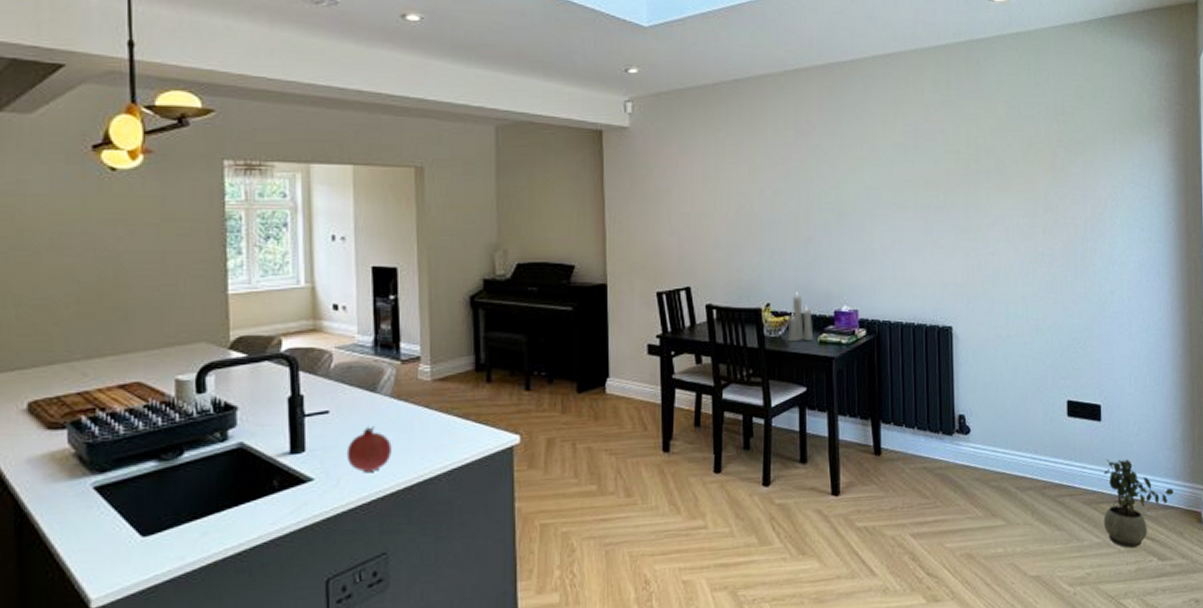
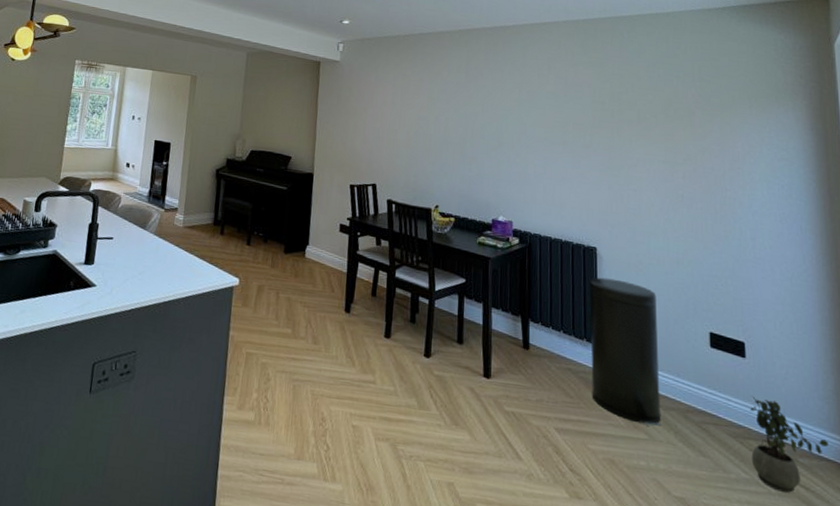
fruit: present [346,425,392,472] -> none [119,253,151,288]
candle: present [787,292,814,342] -> none [451,199,474,241]
pedal bin: none [944,359,1019,511] -> present [589,277,661,427]

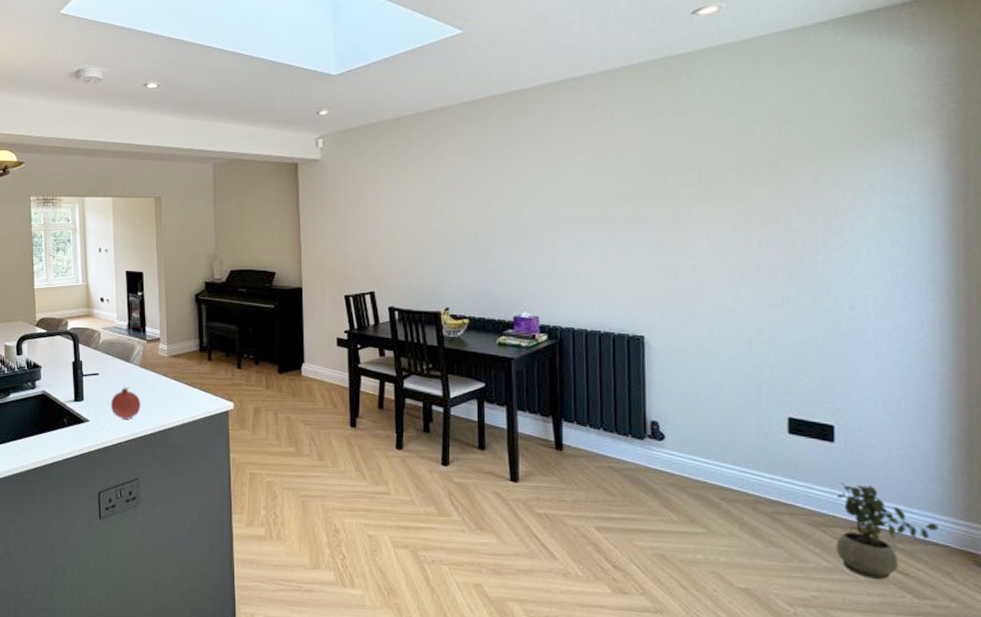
fruit: none [119,253,151,288] -> present [110,386,141,419]
pedal bin: present [589,277,661,427] -> none [634,368,724,520]

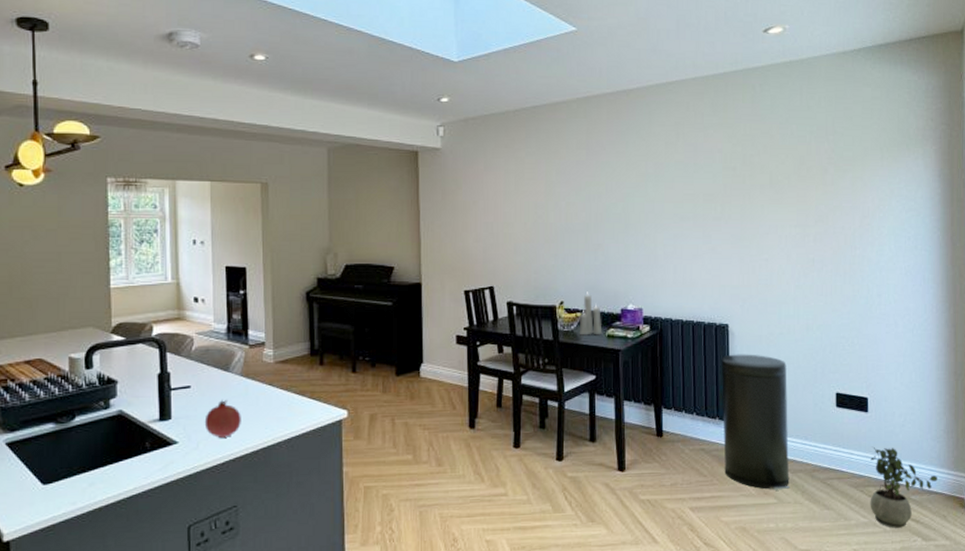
candle: none [466,298,493,343] -> present [579,291,602,336]
pedal bin: none [634,368,724,520] -> present [721,354,790,491]

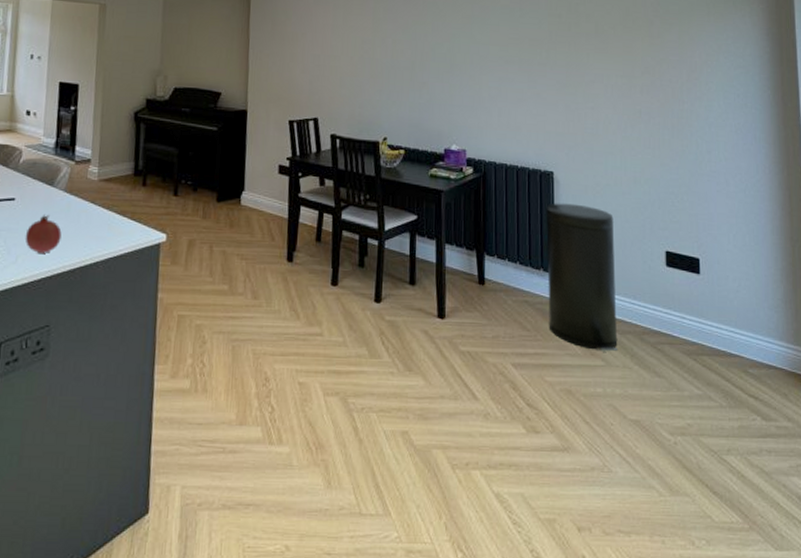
candle: present [579,291,602,336] -> none [401,129,425,174]
potted plant: present [870,446,937,528] -> none [704,311,776,404]

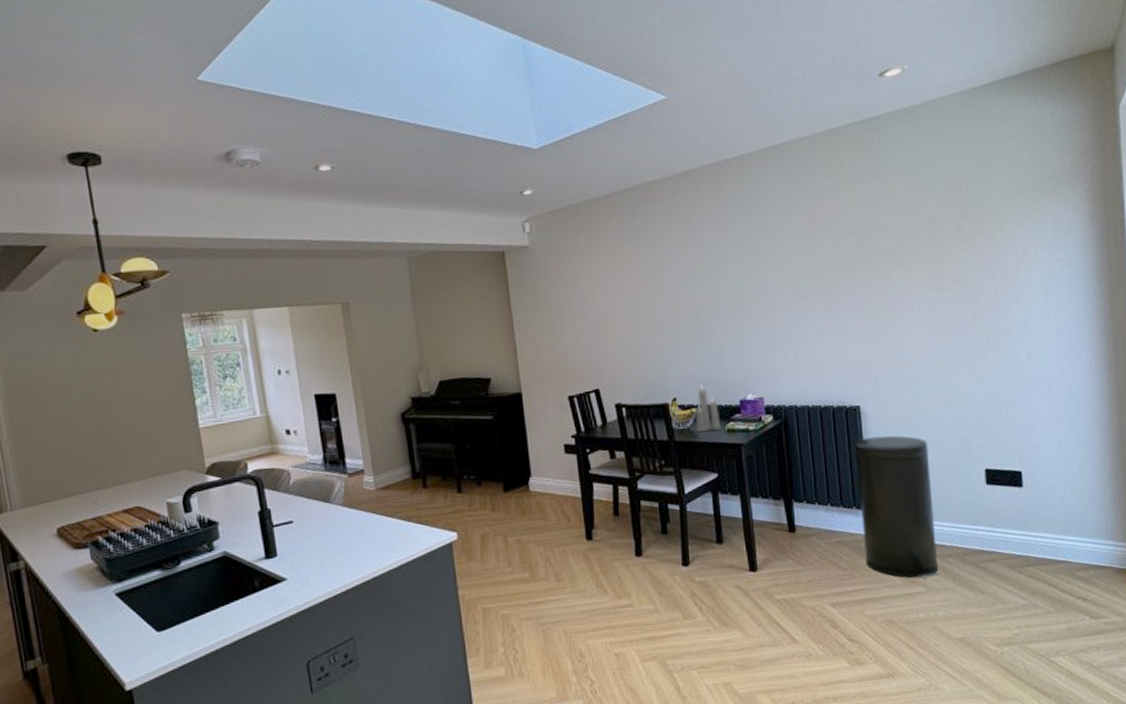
fruit: present [25,214,62,253] -> none [311,531,349,571]
candle: none [401,129,425,174] -> present [696,385,721,433]

